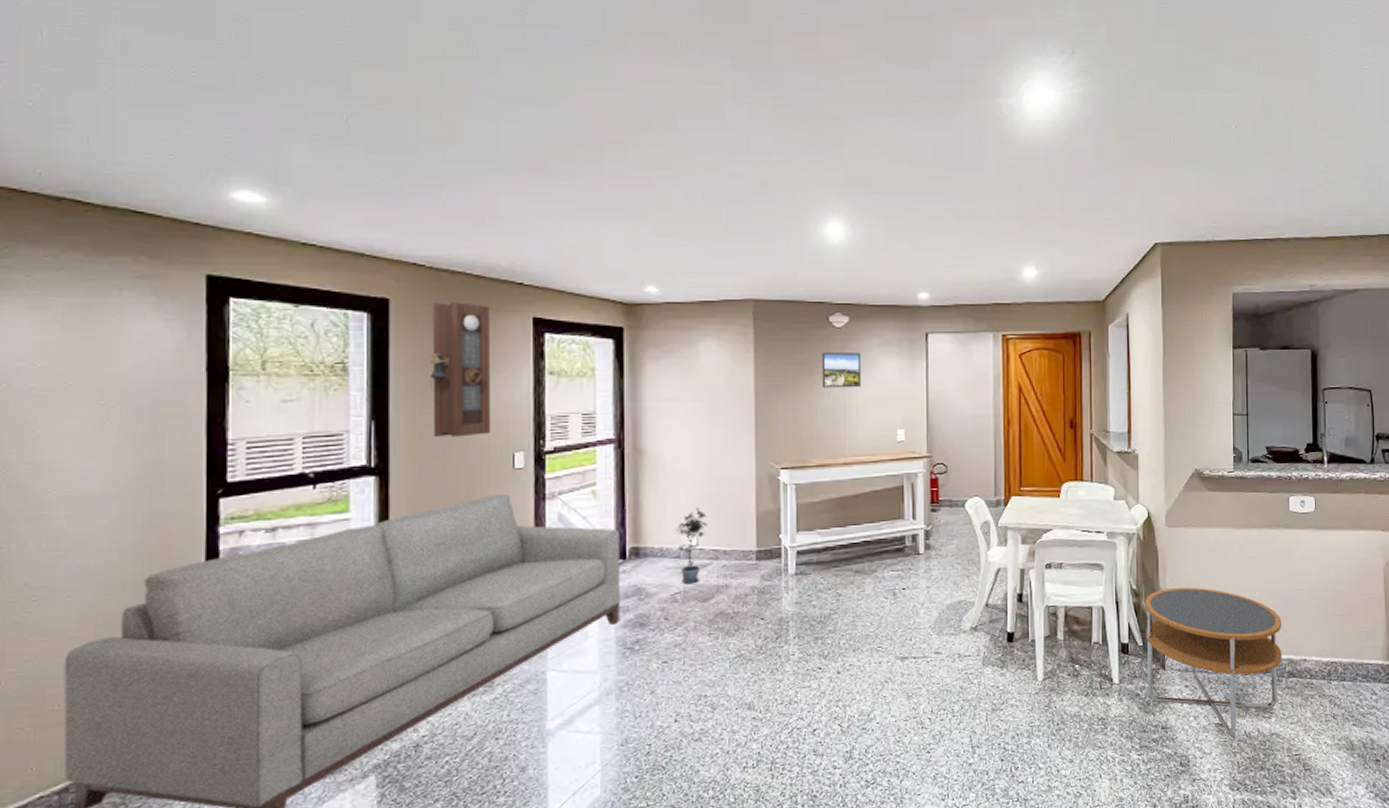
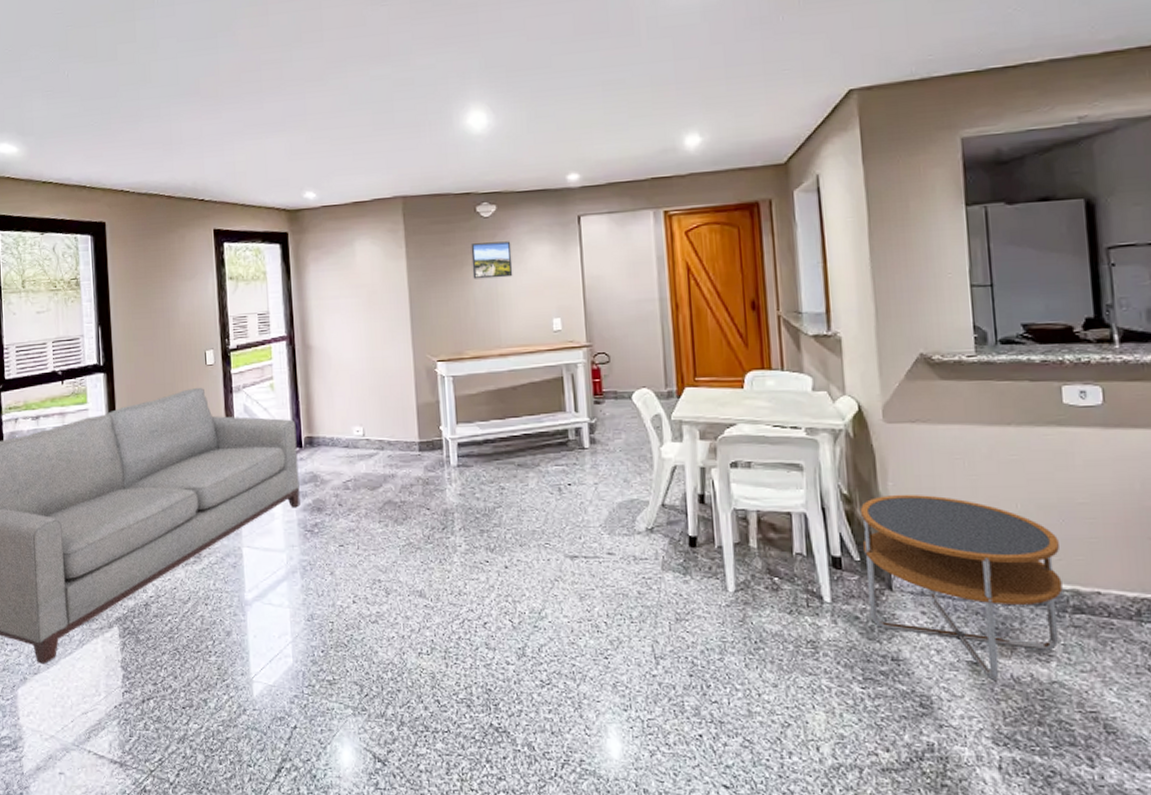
pendulum clock: present [429,302,491,438] -> none [137,220,187,339]
potted plant: present [675,507,707,584] -> none [343,399,372,473]

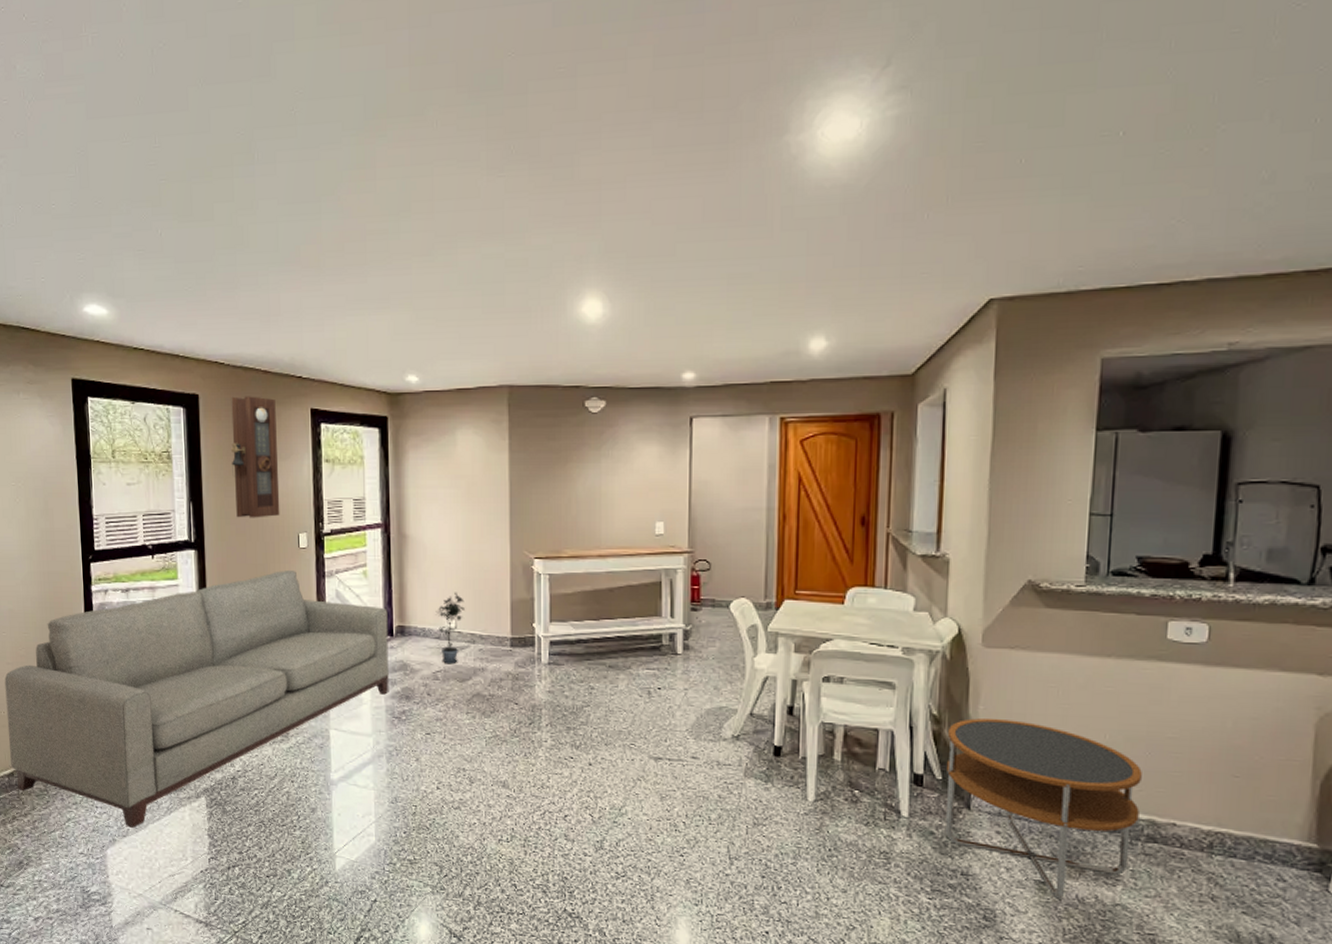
pendulum clock: none [137,220,187,339] -> present [230,396,280,518]
potted plant: none [343,399,372,473] -> present [435,592,465,665]
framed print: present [471,241,513,279] -> none [576,439,619,477]

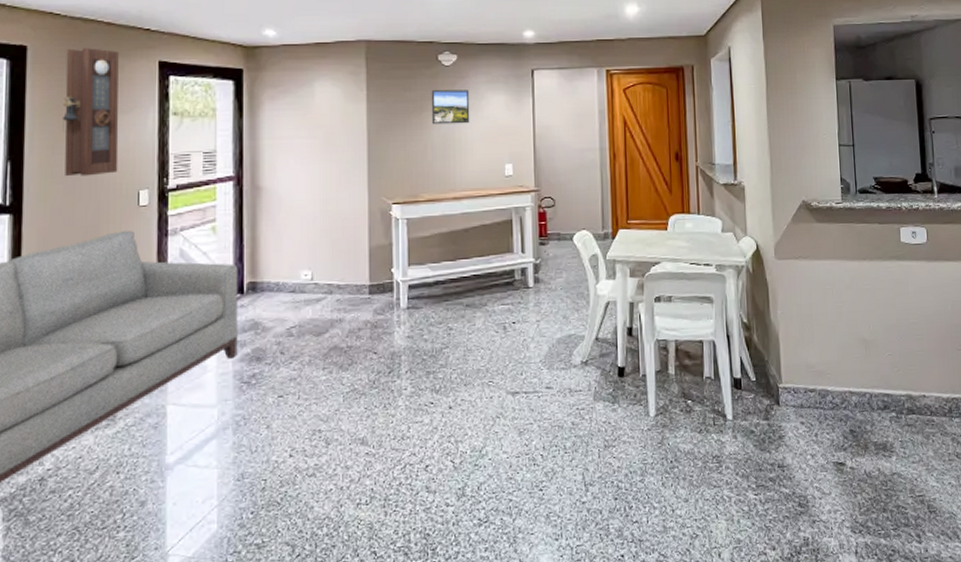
potted plant: present [435,592,465,665] -> none [290,242,321,319]
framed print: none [576,439,619,477] -> present [431,90,470,125]
side table: present [946,718,1142,899] -> none [757,320,900,477]

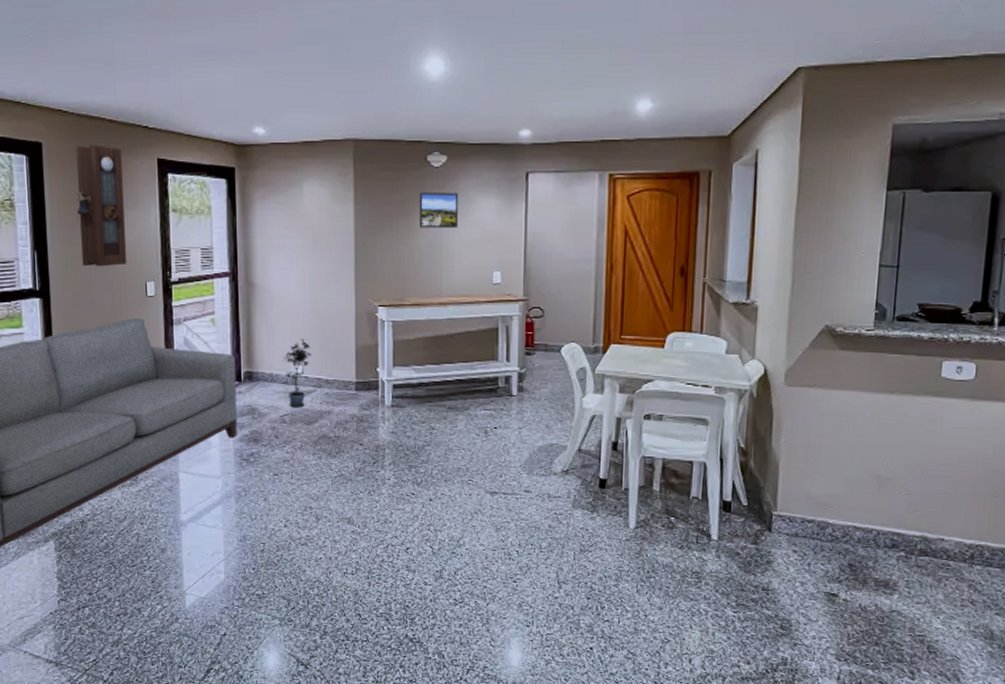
potted plant: none [290,242,321,319] -> present [283,338,311,408]

